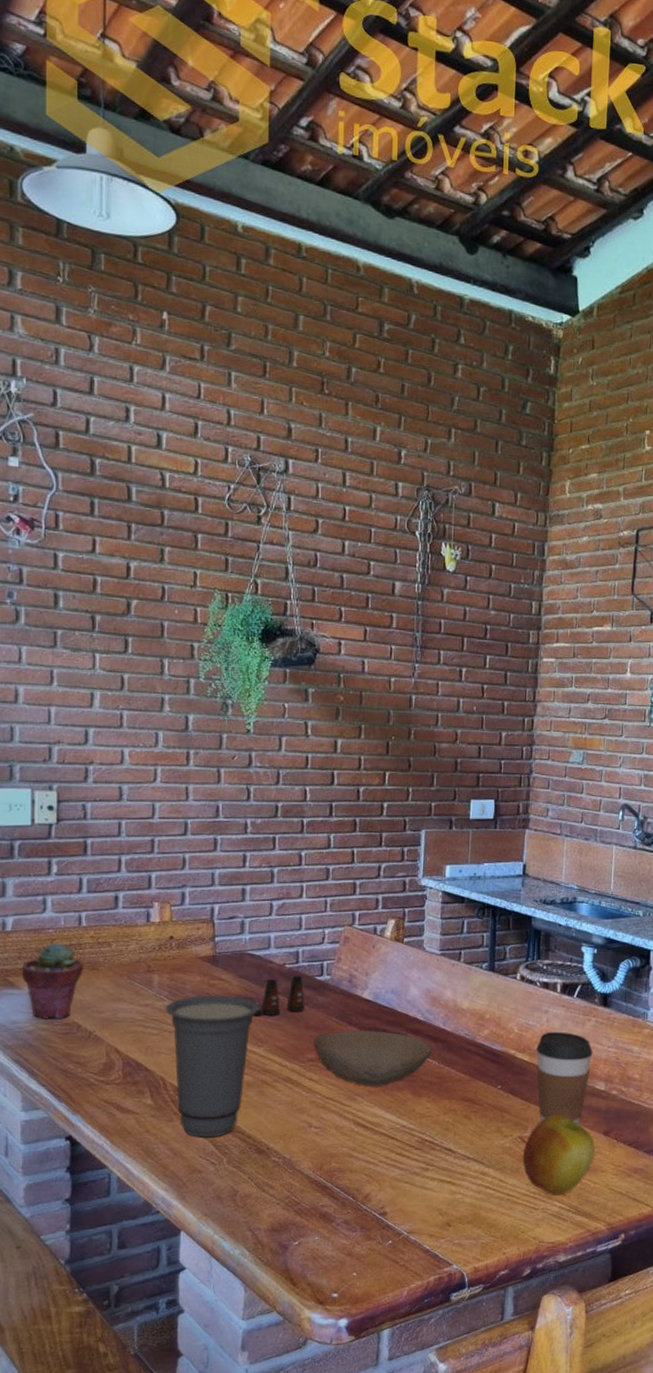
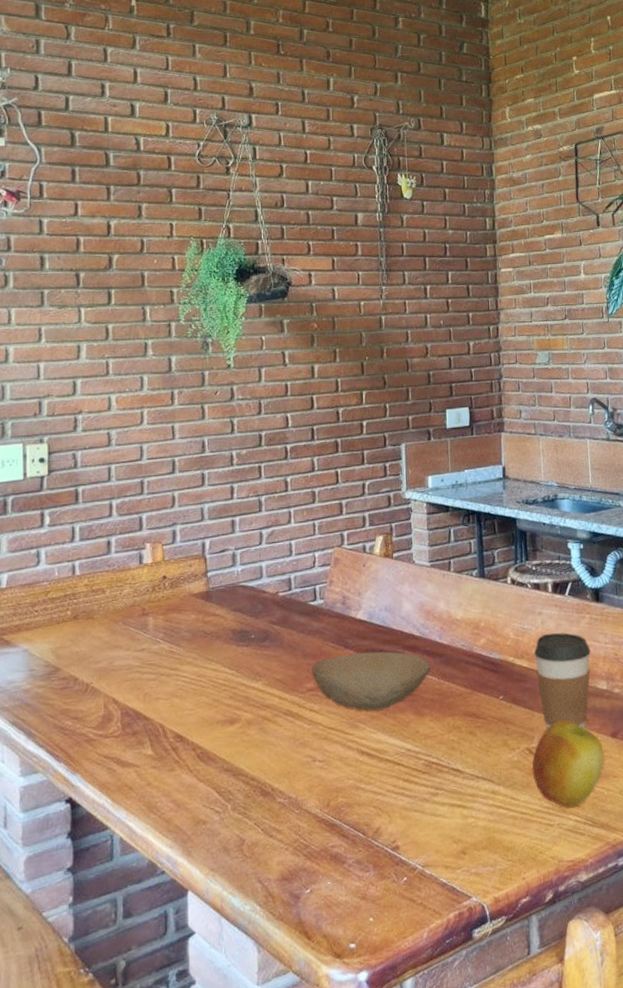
potted succulent: present [22,942,83,1019] -> none [18,594,78,676]
cup: present [165,995,260,1138] -> none [161,631,256,785]
salt shaker: present [253,975,305,1016] -> none [249,602,301,650]

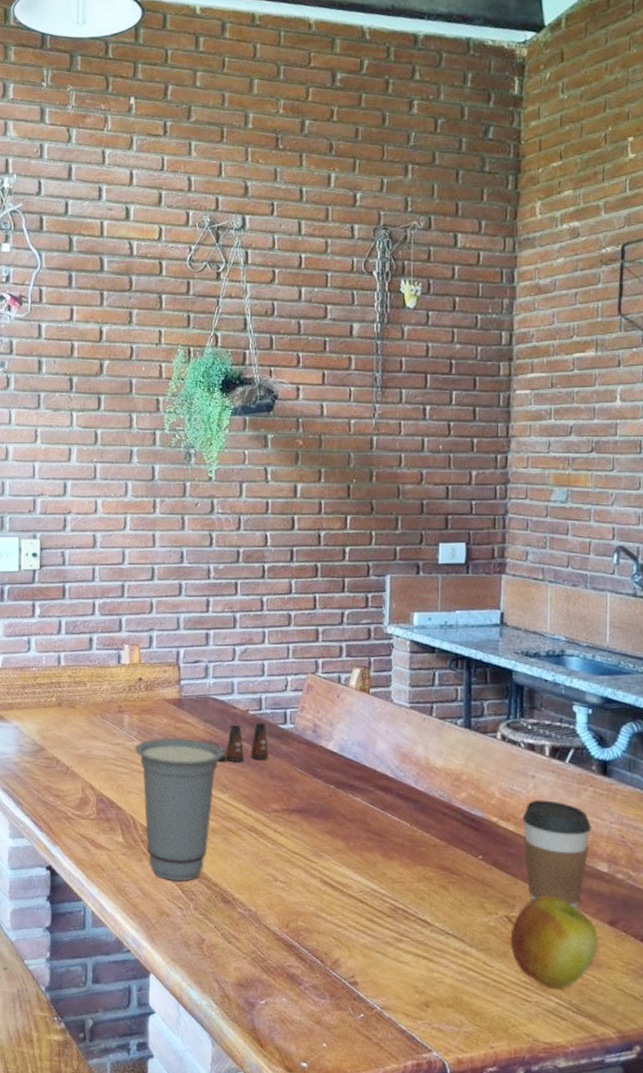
cup: none [161,631,256,785] -> present [135,738,225,882]
salt shaker: none [249,602,301,650] -> present [217,722,269,762]
bowl: present [311,651,431,711] -> none [278,783,403,845]

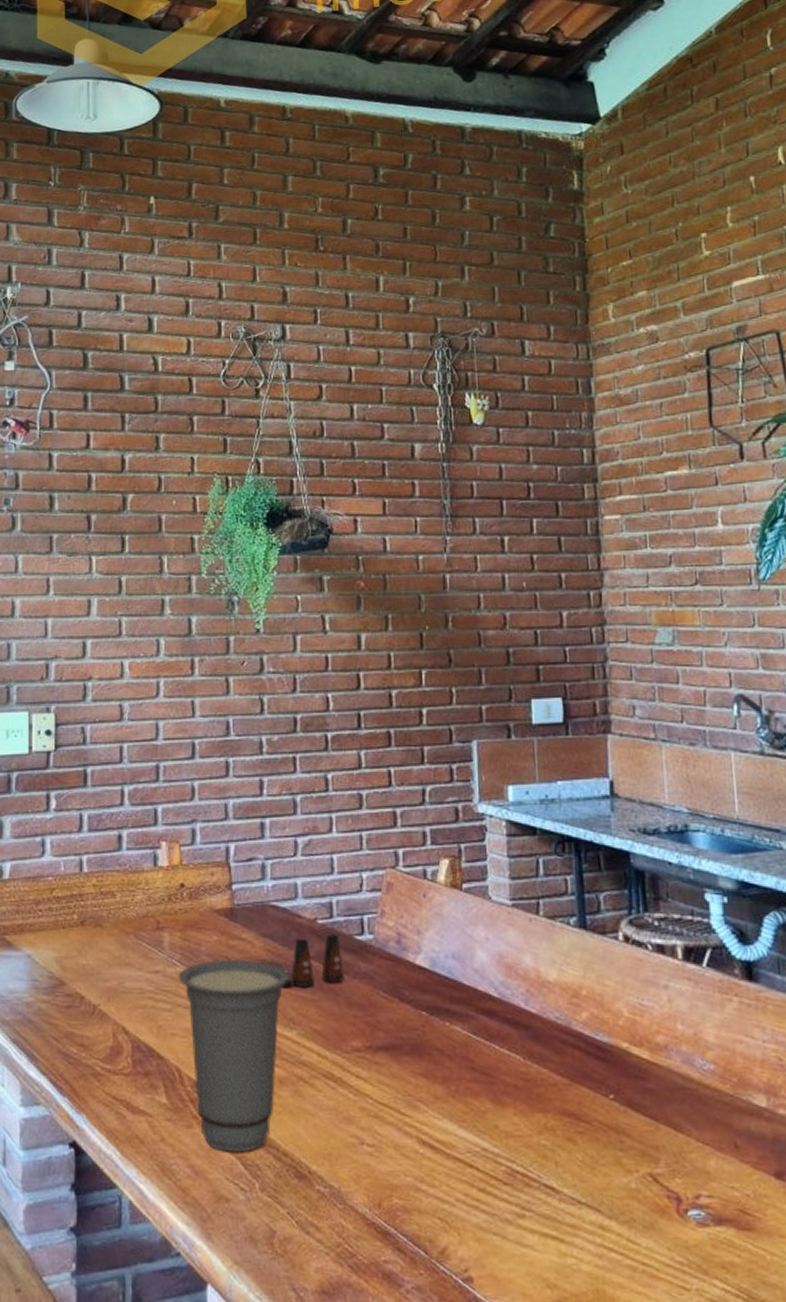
apple: present [510,894,598,989] -> none [657,1141,766,1270]
coffee cup: present [523,799,591,909] -> none [658,1016,742,1159]

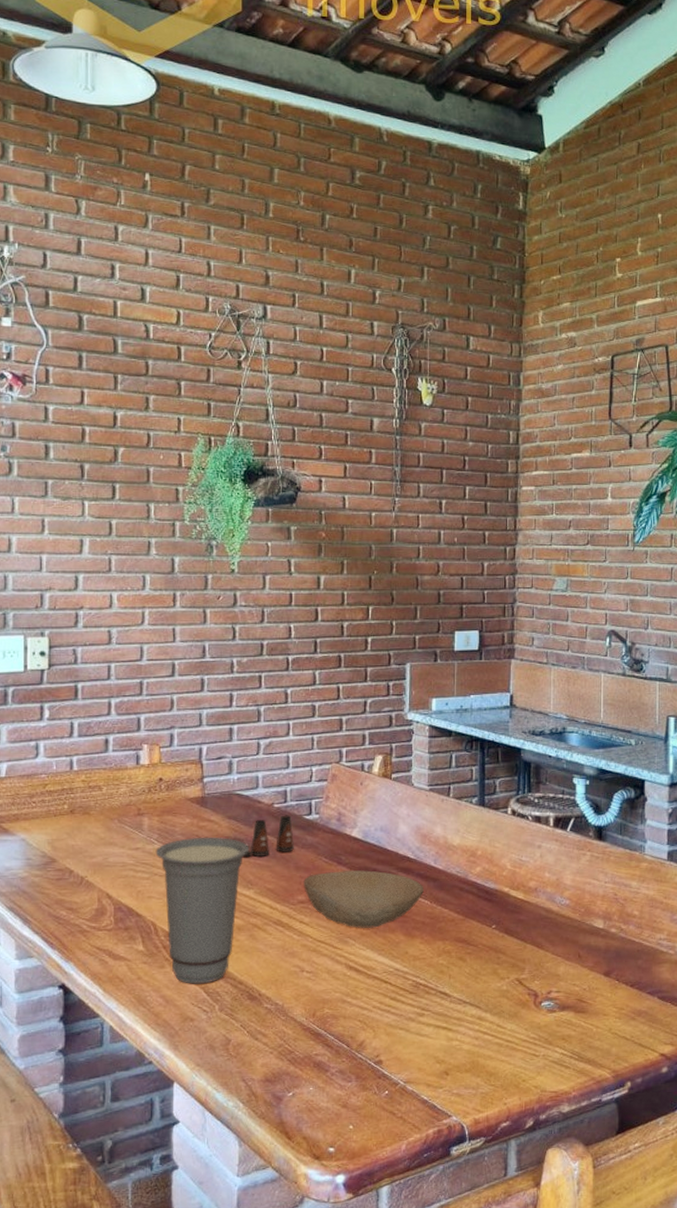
bowl: none [358,1010,513,1090] -> present [304,870,424,928]

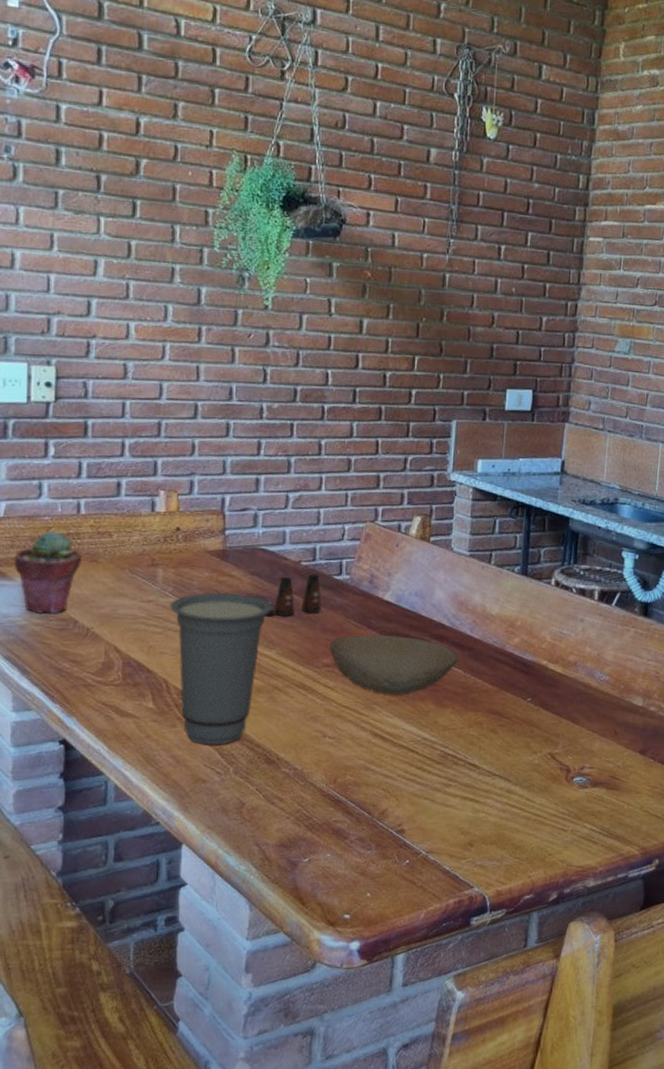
potted succulent: none [16,787,75,865] -> present [15,530,81,614]

